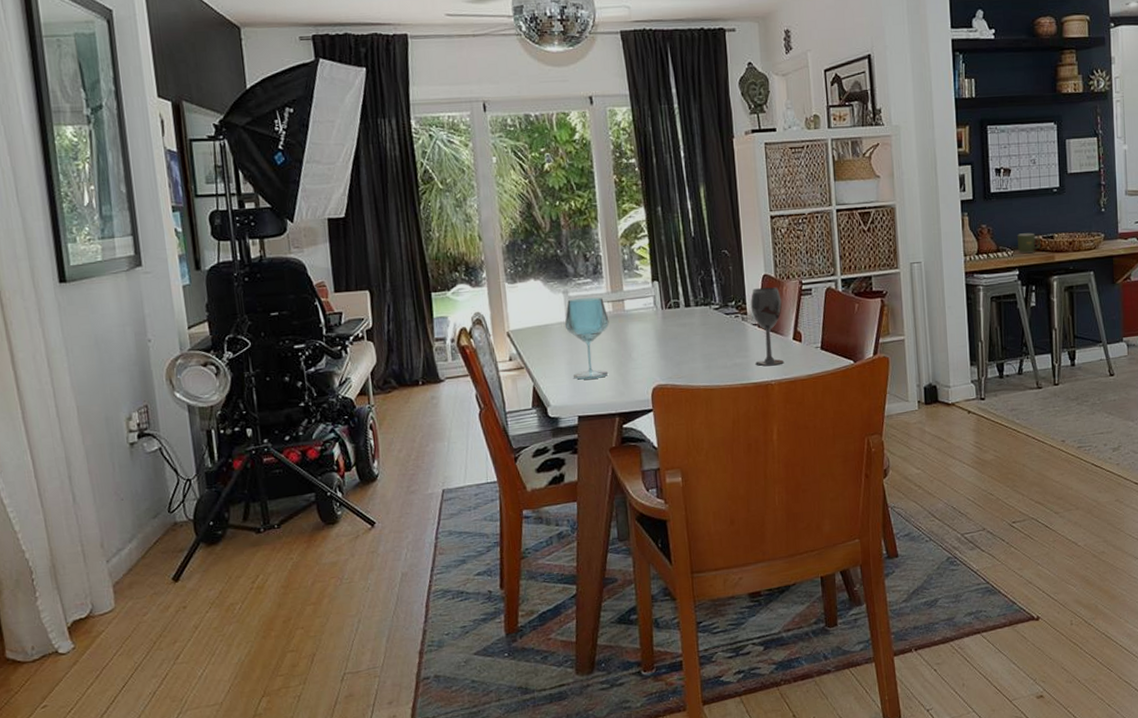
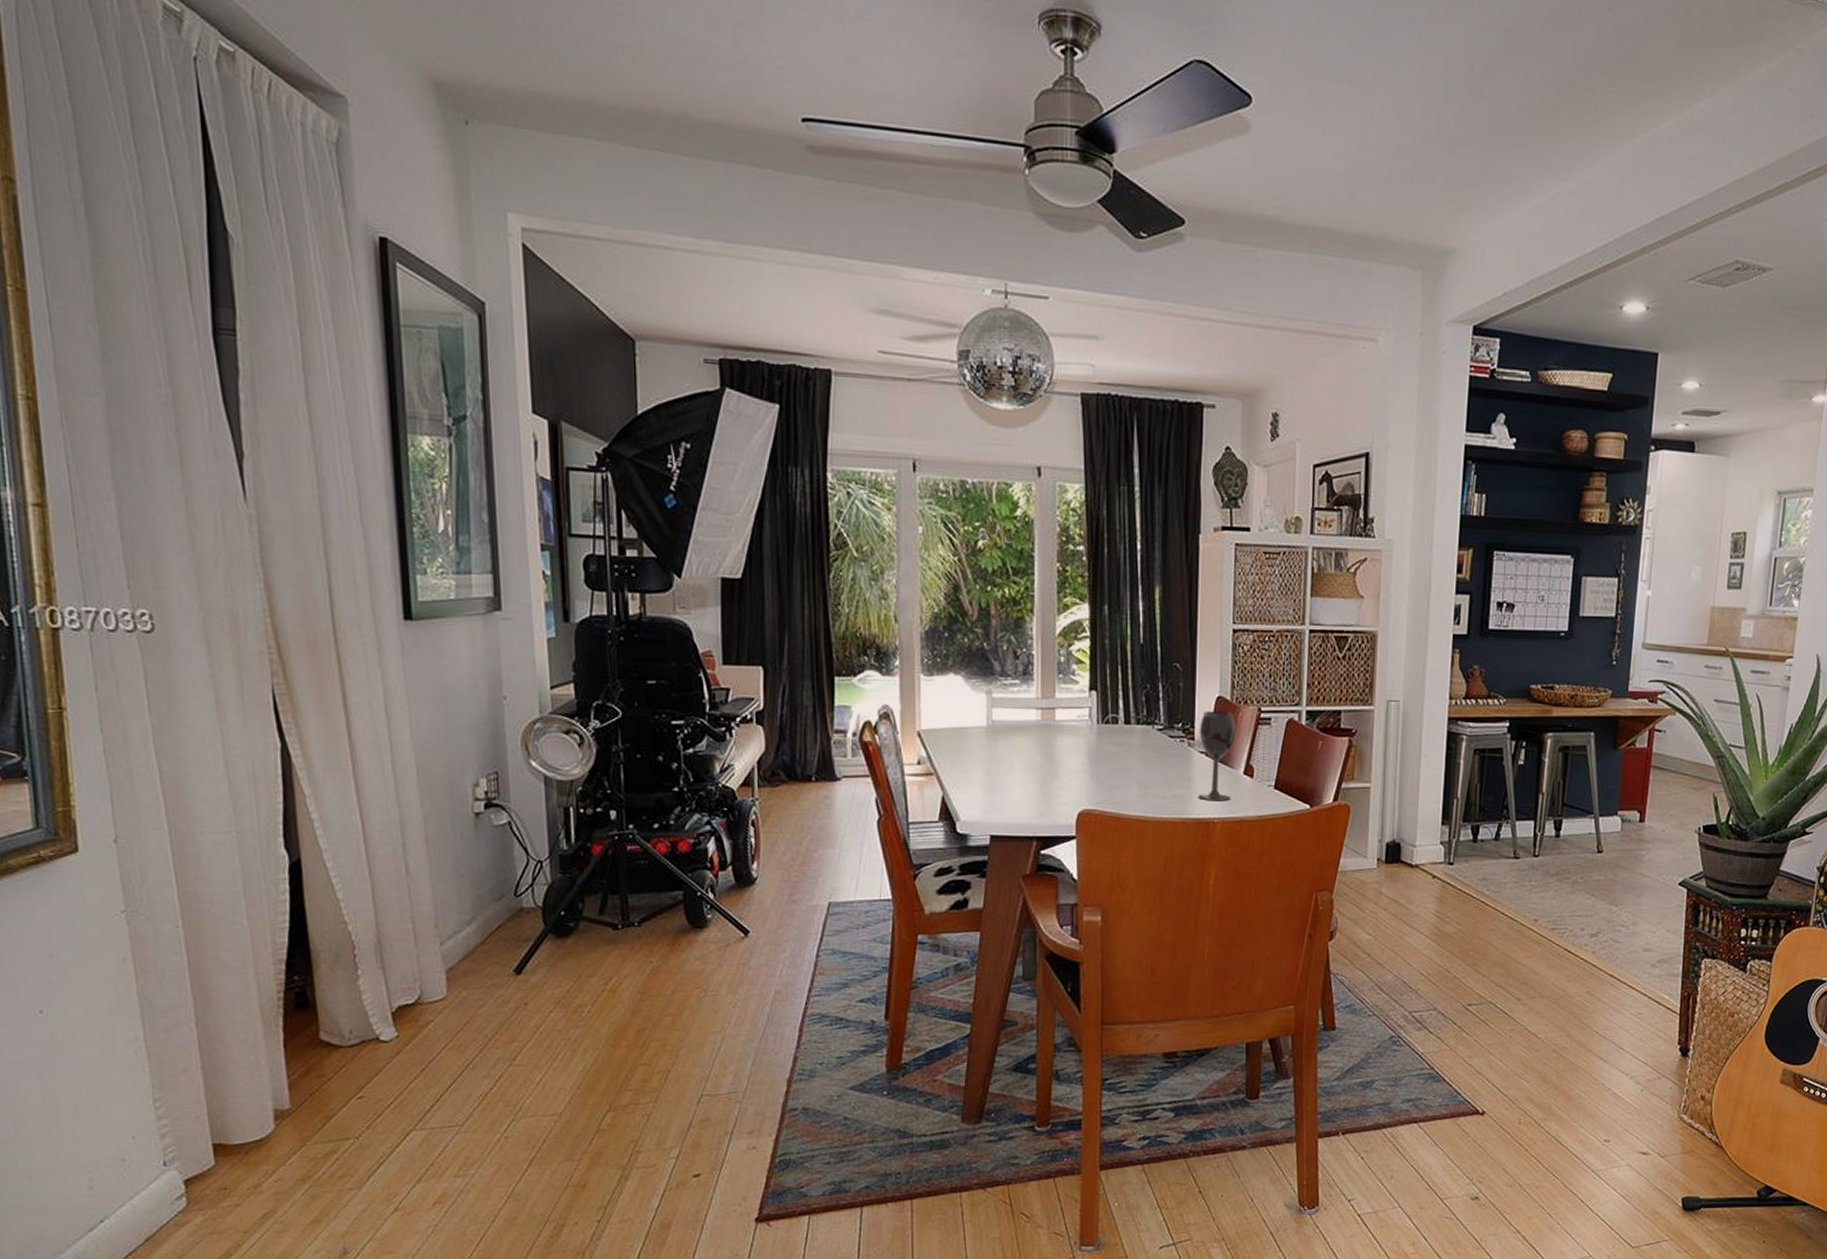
wine glass: present [564,297,609,380] -> none [984,701,1036,795]
mug: present [1017,233,1041,254] -> none [1512,680,1539,704]

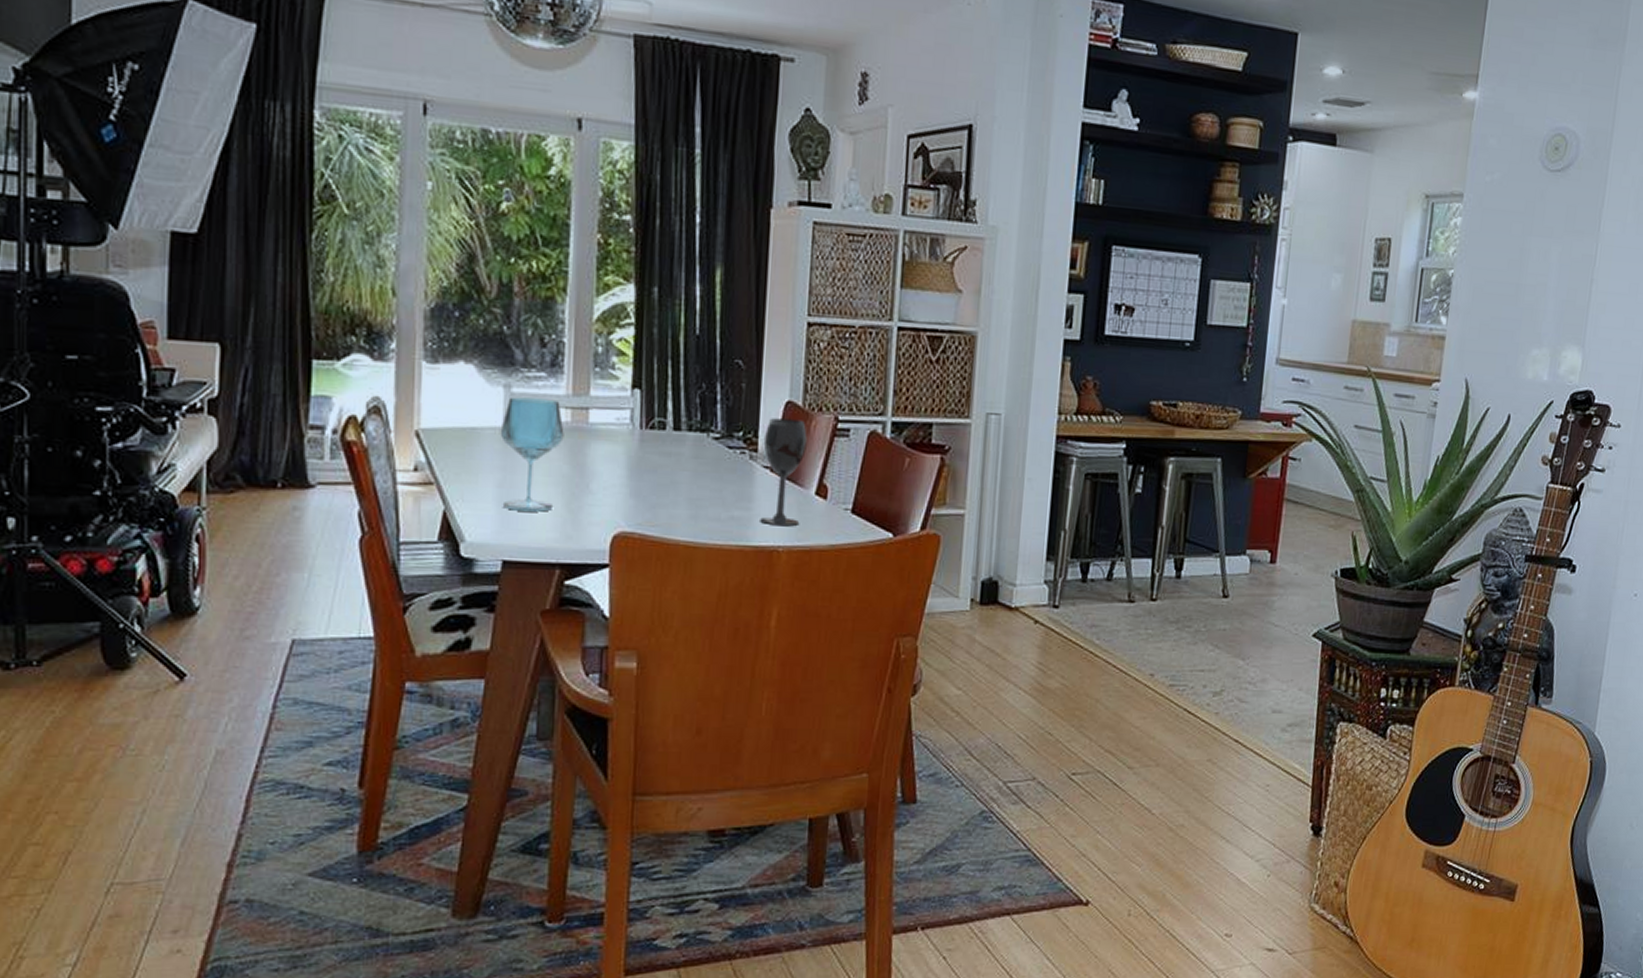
wine glass: none [984,701,1036,795] -> present [500,397,564,512]

